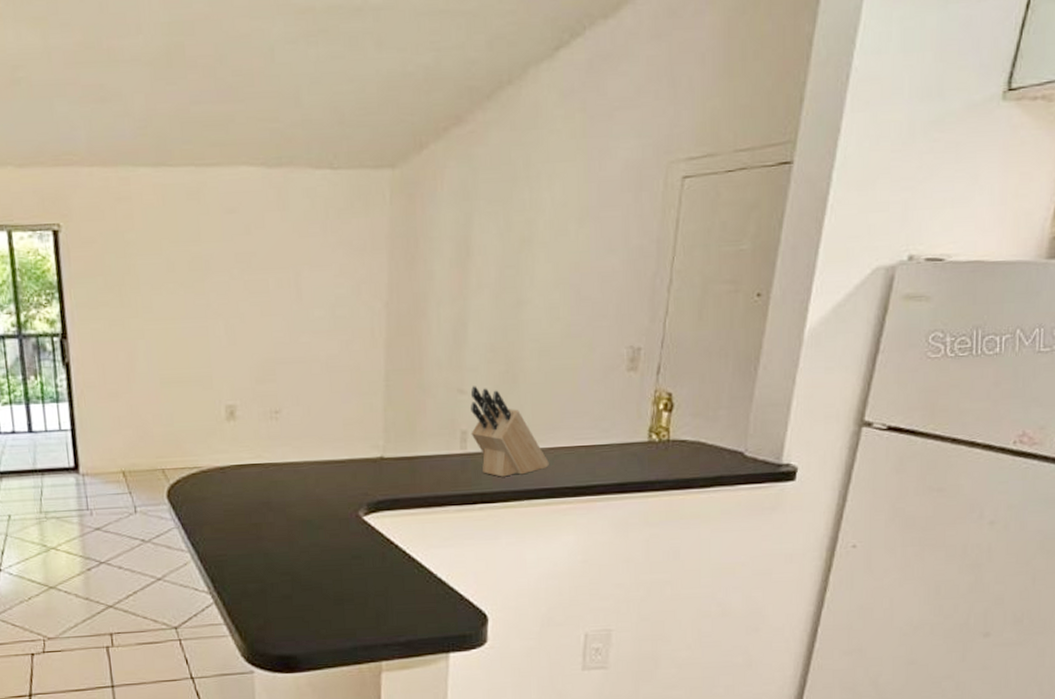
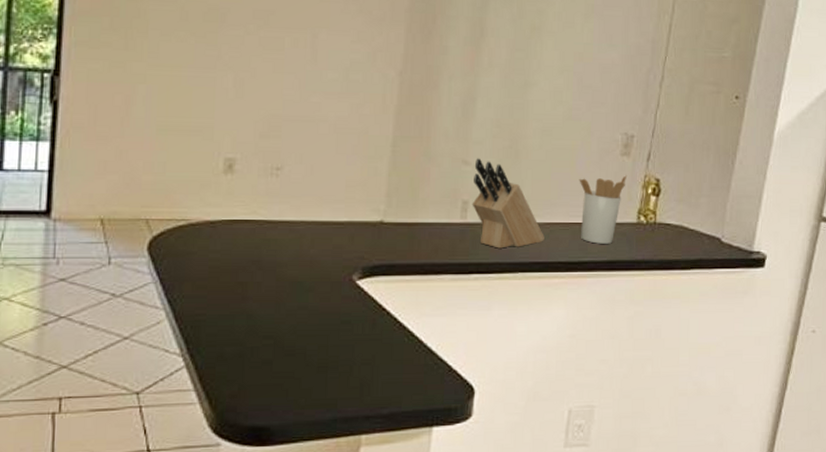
utensil holder: none [582,392,636,466] -> present [579,175,628,244]

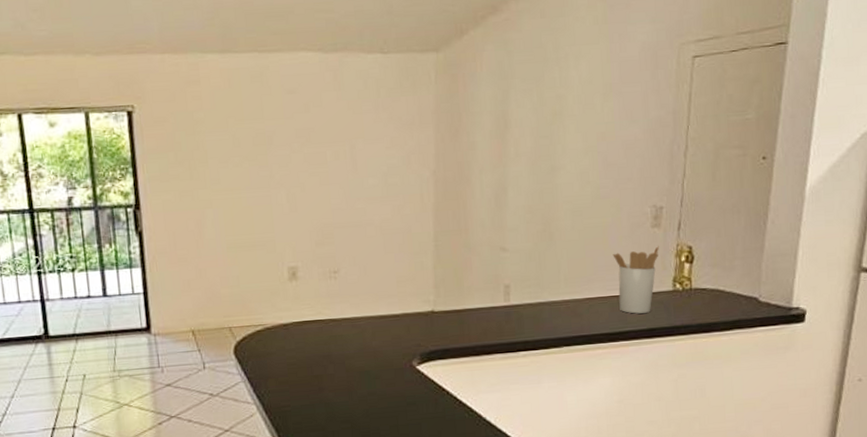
knife block: present [472,158,544,249] -> none [512,244,585,326]

